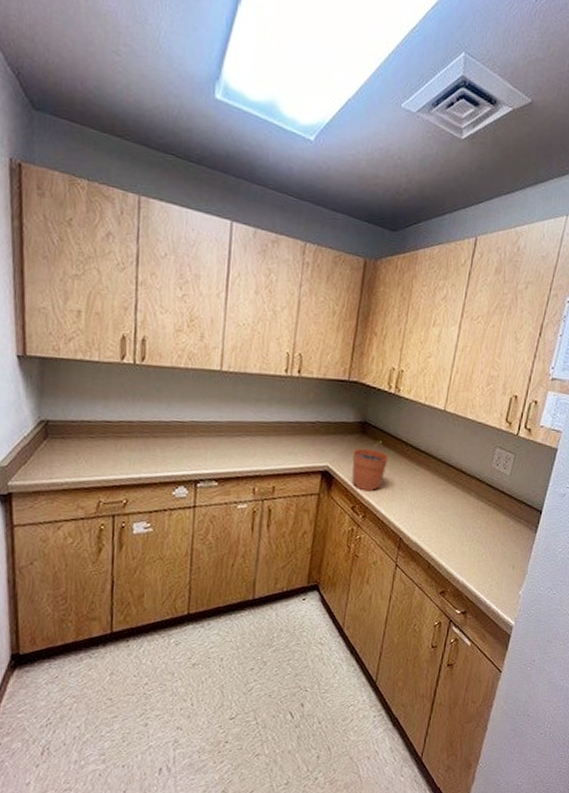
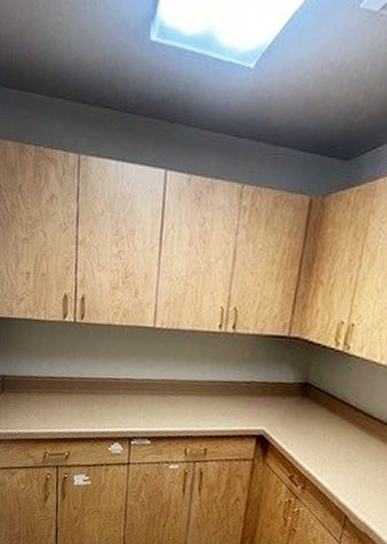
plant pot: present [352,441,388,492] -> none [290,405,334,461]

